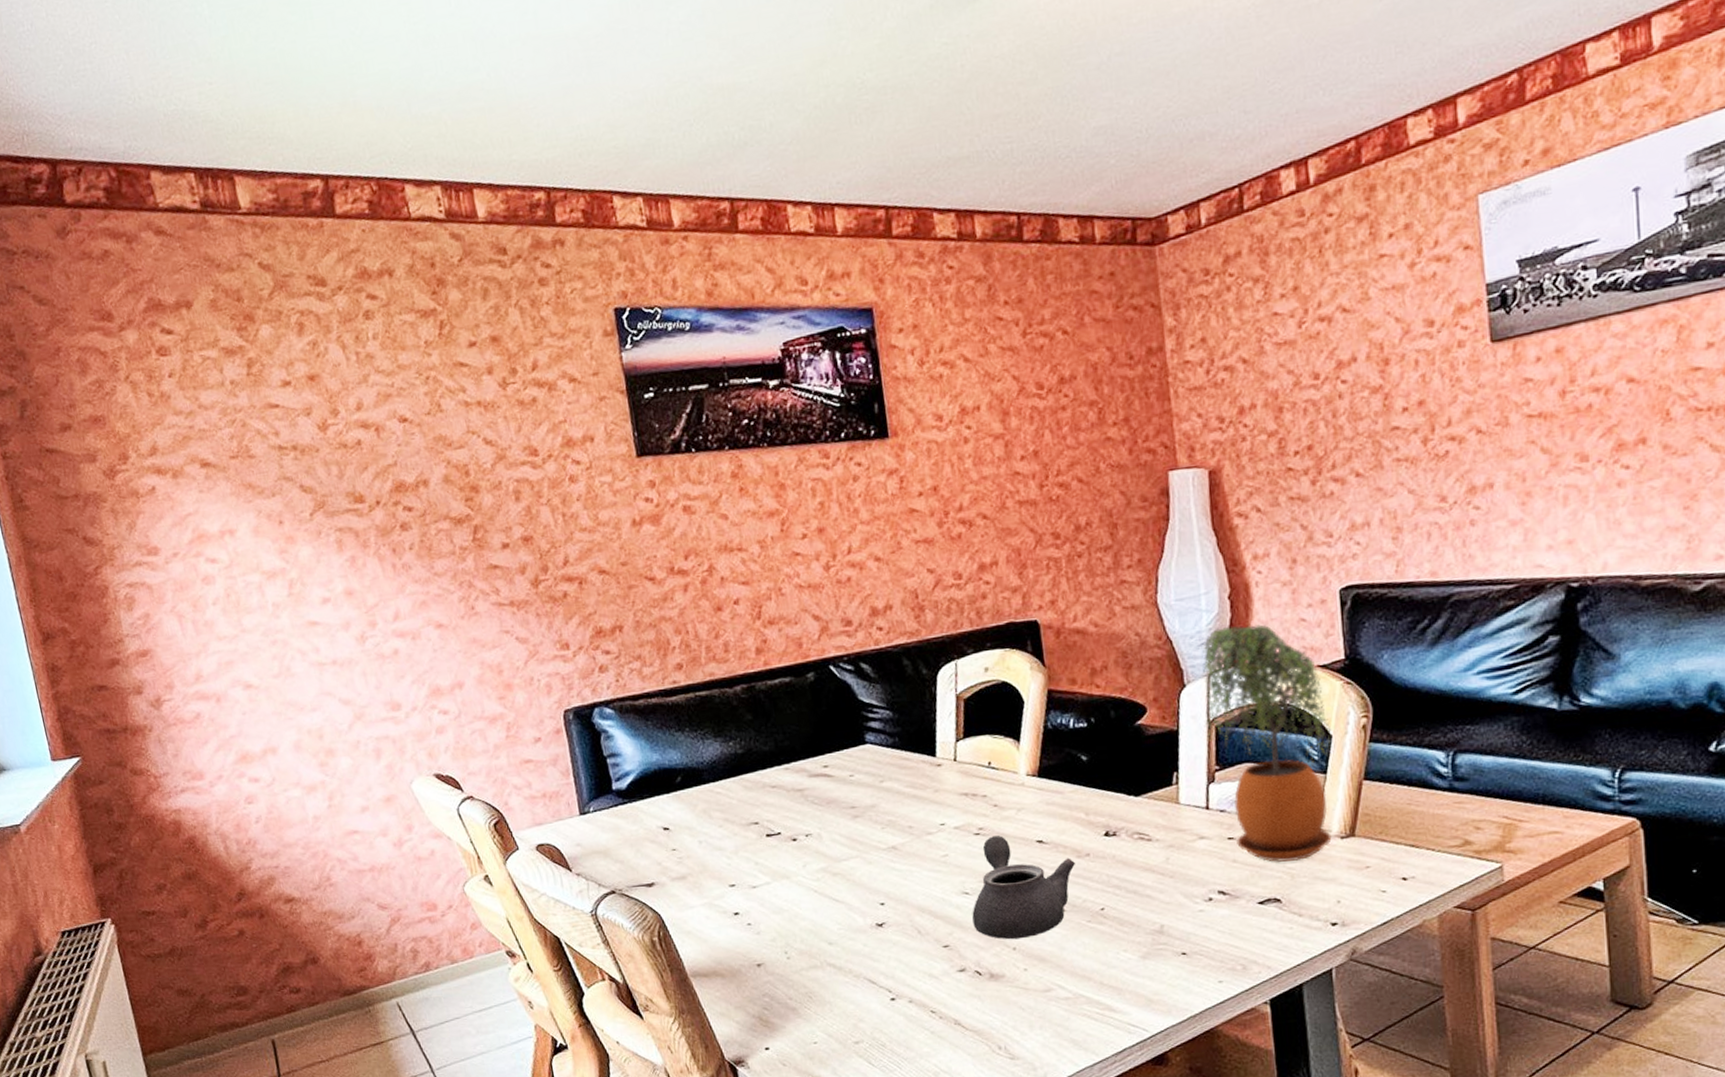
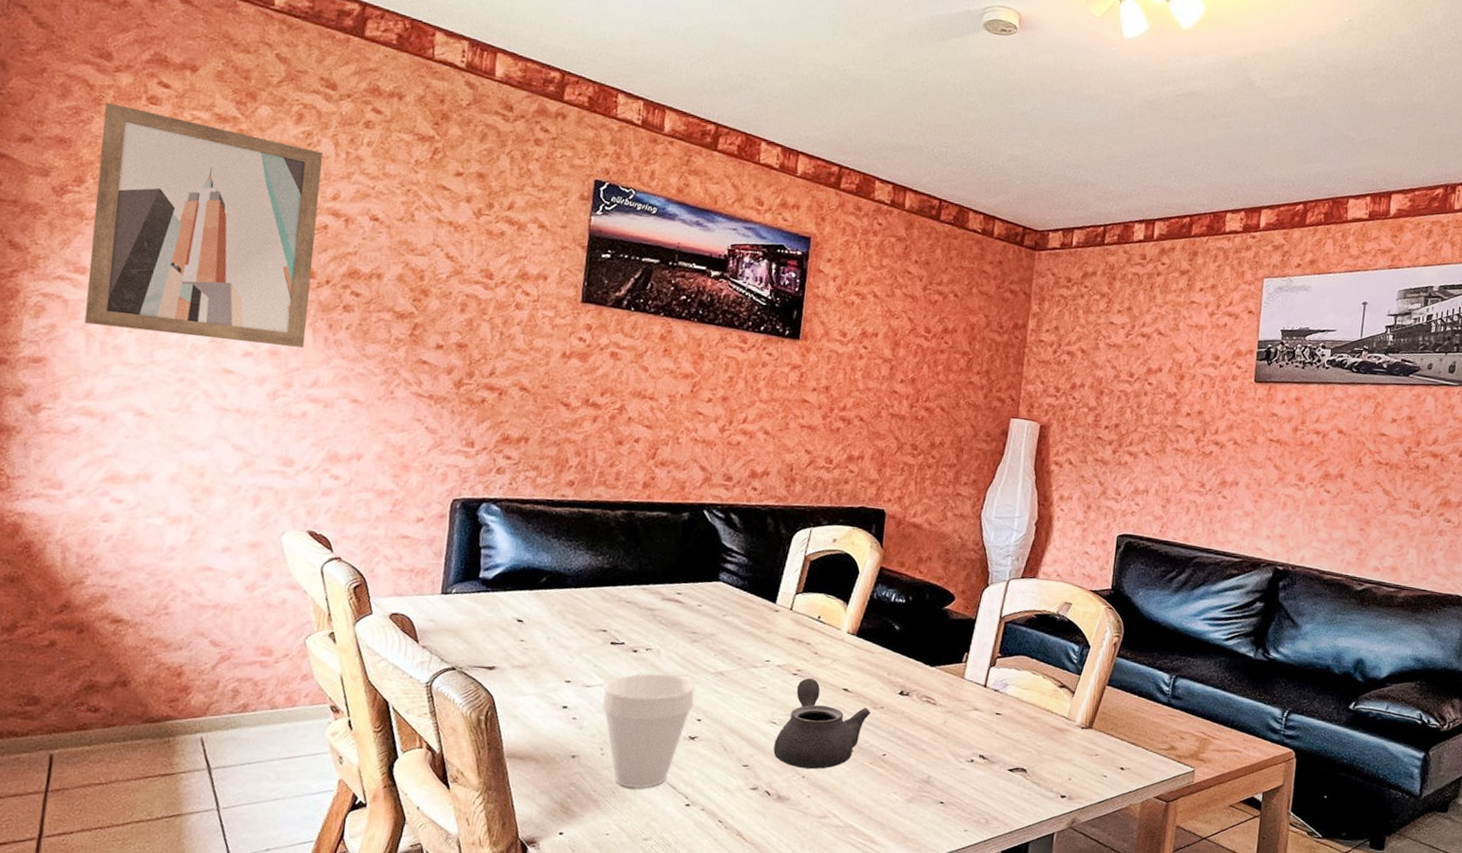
wall art: none [121,359,376,606] -> present [84,102,323,348]
cup: none [771,858,873,989] -> present [601,672,695,789]
potted plant: present [1202,624,1332,862] -> none [995,546,1091,741]

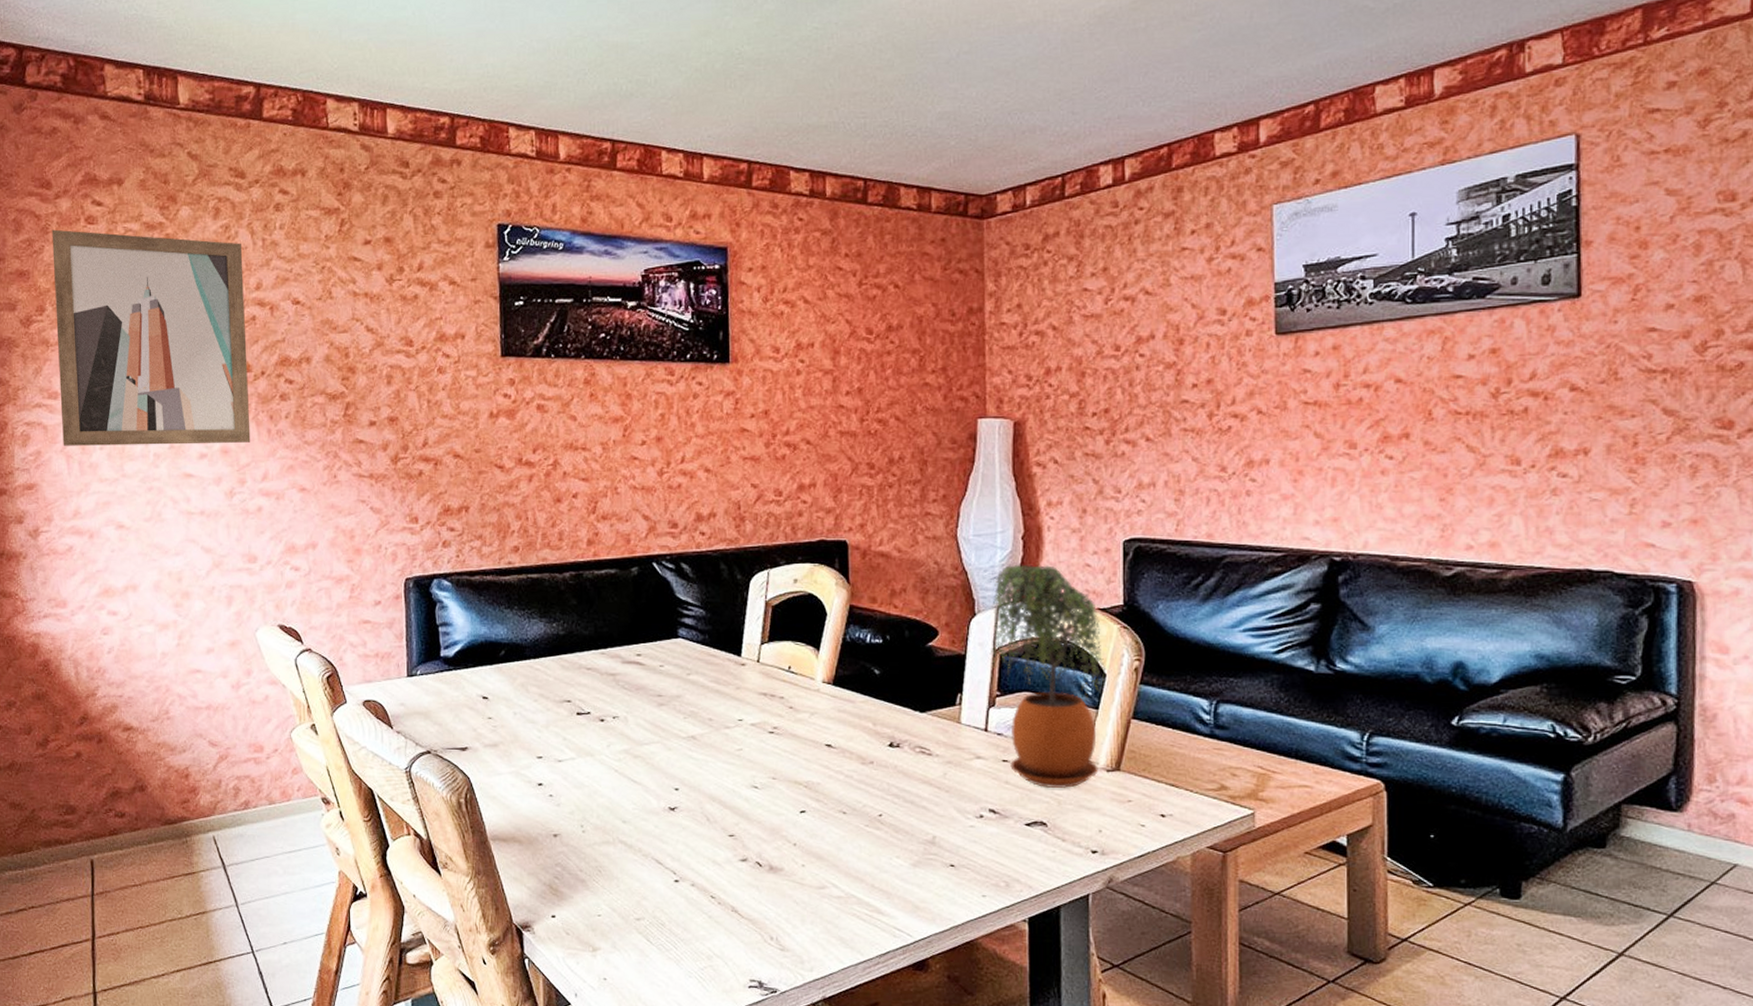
cup: present [601,672,695,789] -> none [576,742,669,866]
teapot: present [773,678,870,770] -> none [759,736,859,836]
potted plant: none [995,546,1091,741] -> present [989,564,1105,788]

